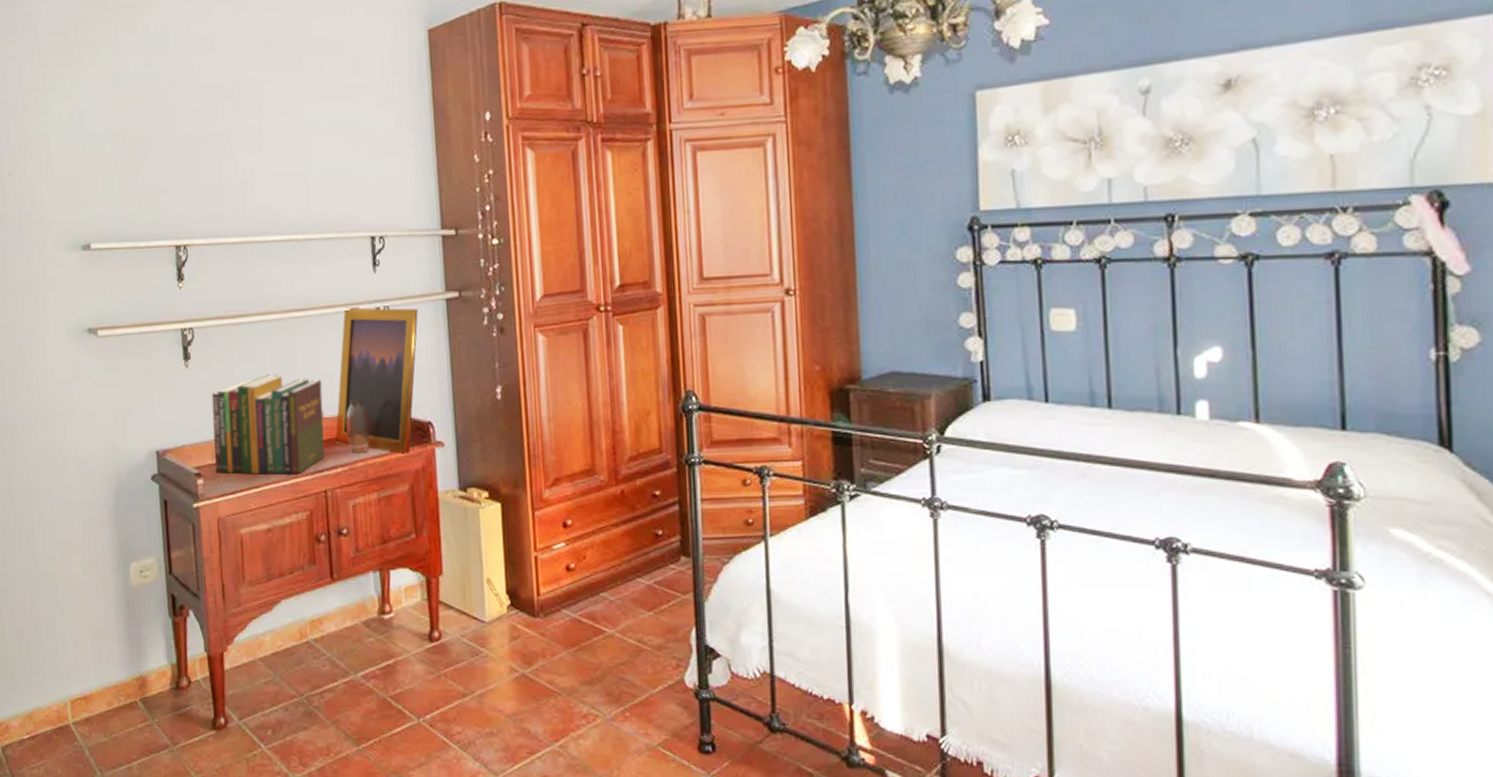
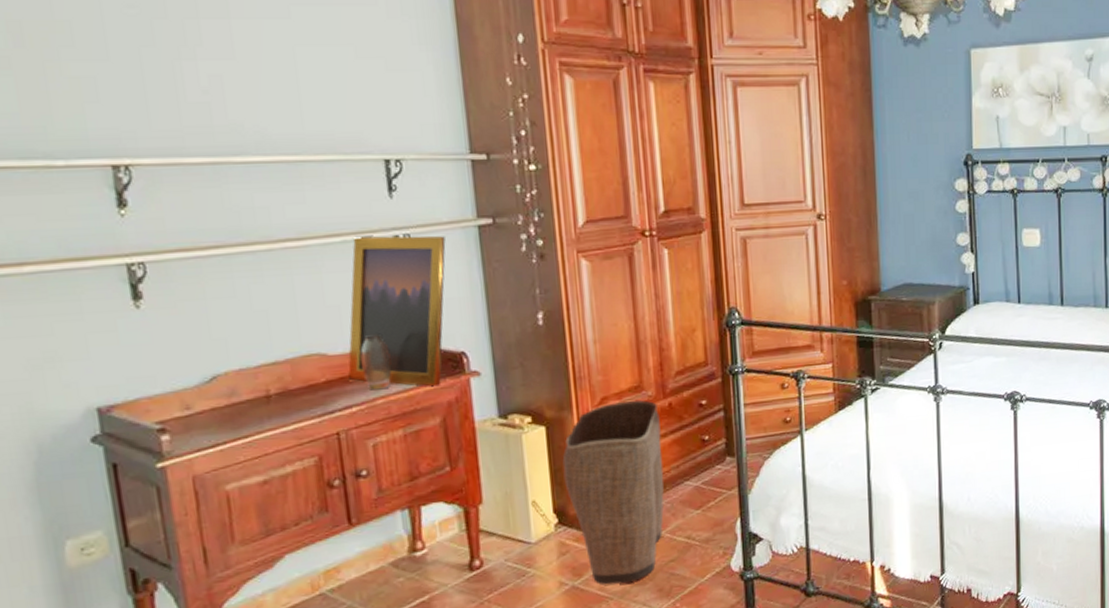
books: present [211,374,325,474] -> none [176,311,335,426]
laundry basket: none [516,485,615,680] -> present [562,400,664,585]

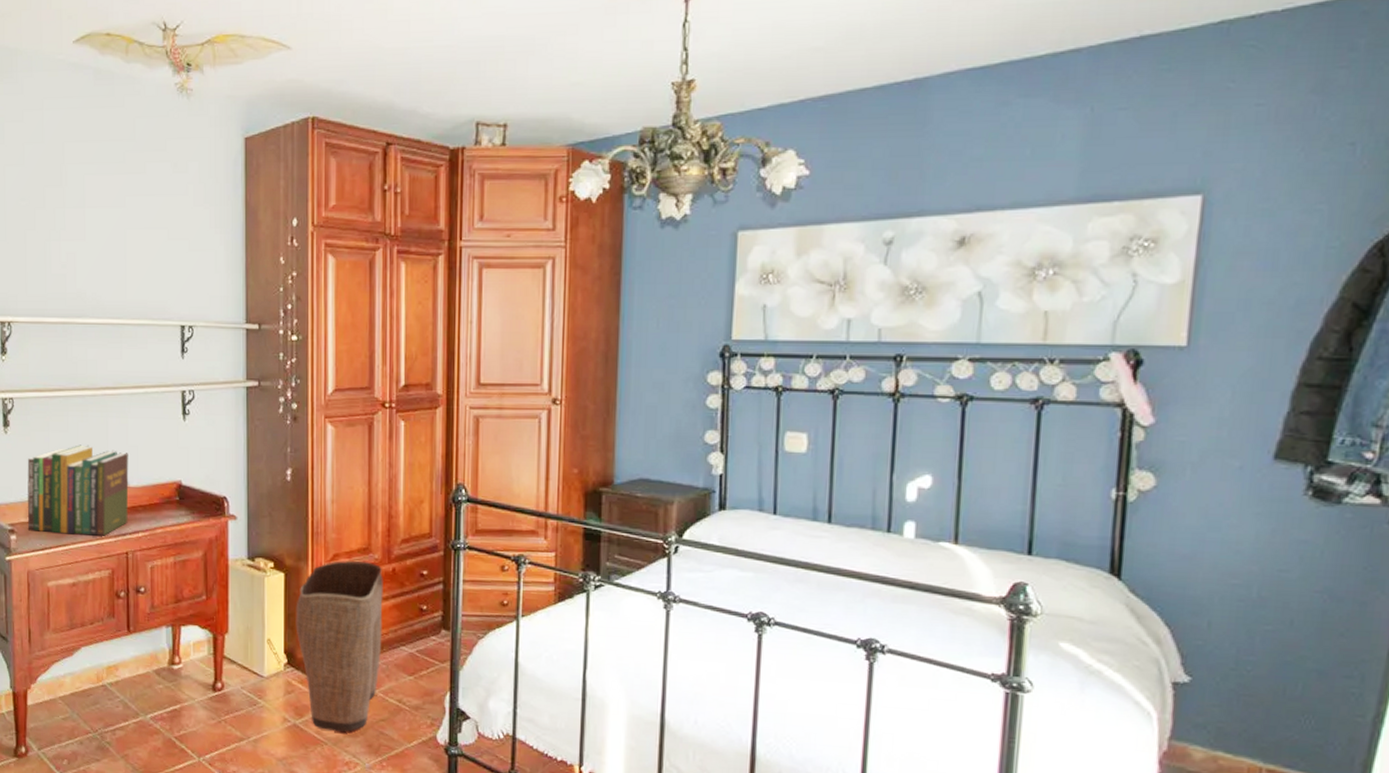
books: none [176,311,335,426] -> present [27,444,129,536]
picture frame: present [348,235,446,387] -> none [139,390,220,524]
vase: present [360,333,392,390] -> none [149,472,170,521]

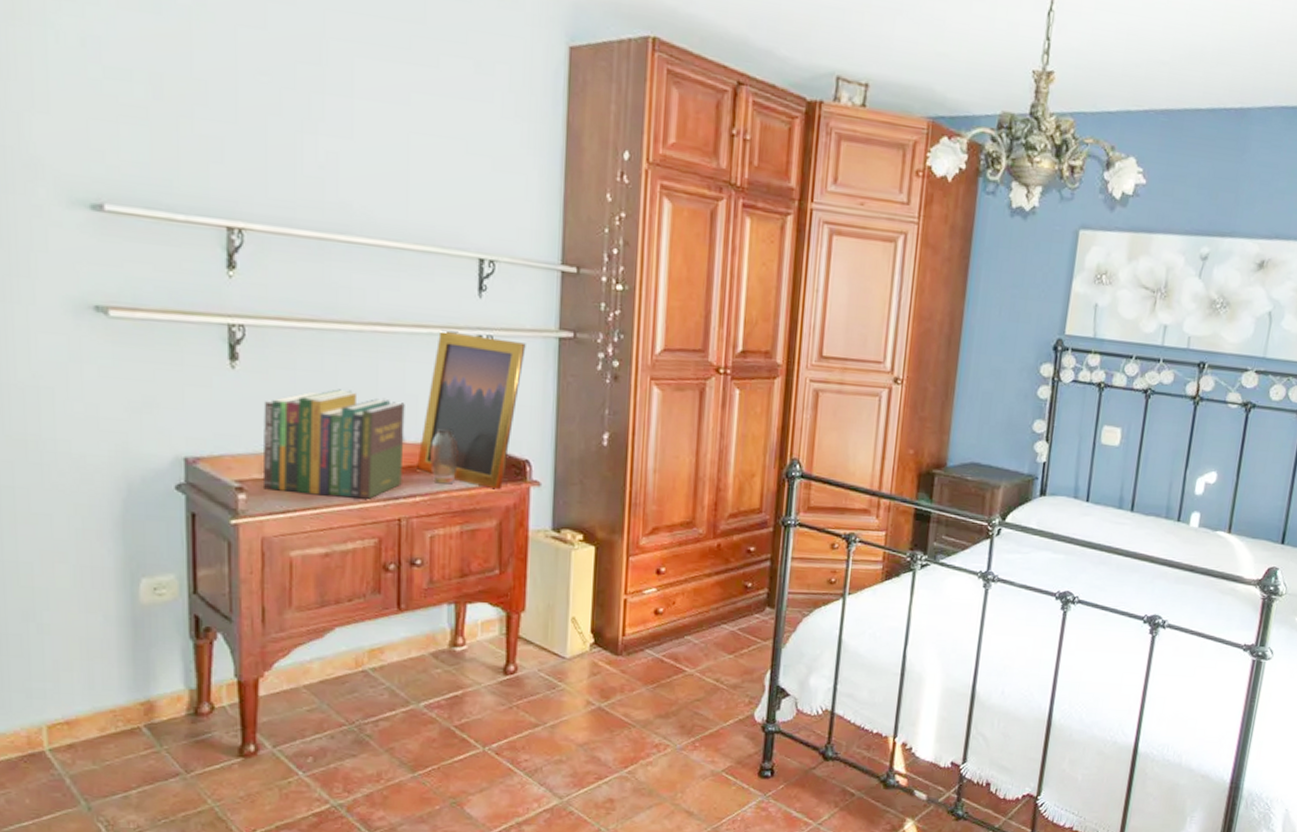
picture frame: none [139,390,220,524] -> present [417,332,526,490]
vase: none [149,472,170,521] -> present [430,428,459,484]
laundry basket: present [295,561,383,732] -> none [605,534,707,713]

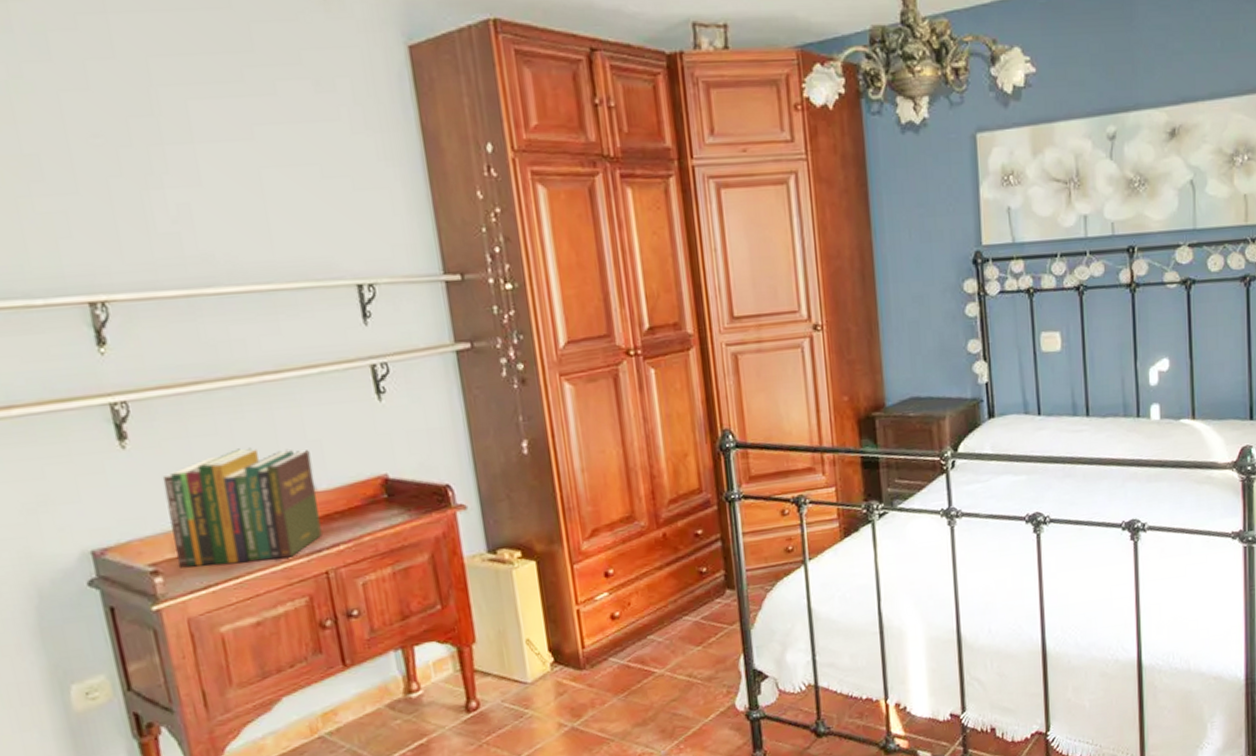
picture frame: present [417,332,526,490] -> none [330,363,427,522]
vase: present [430,428,459,484] -> none [344,467,377,527]

